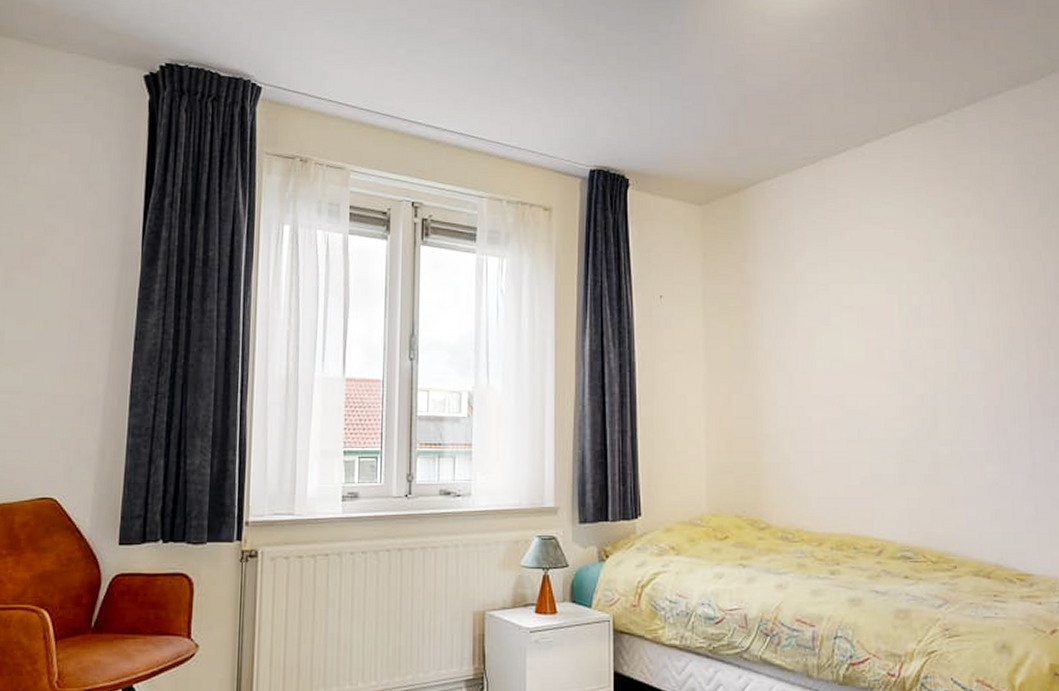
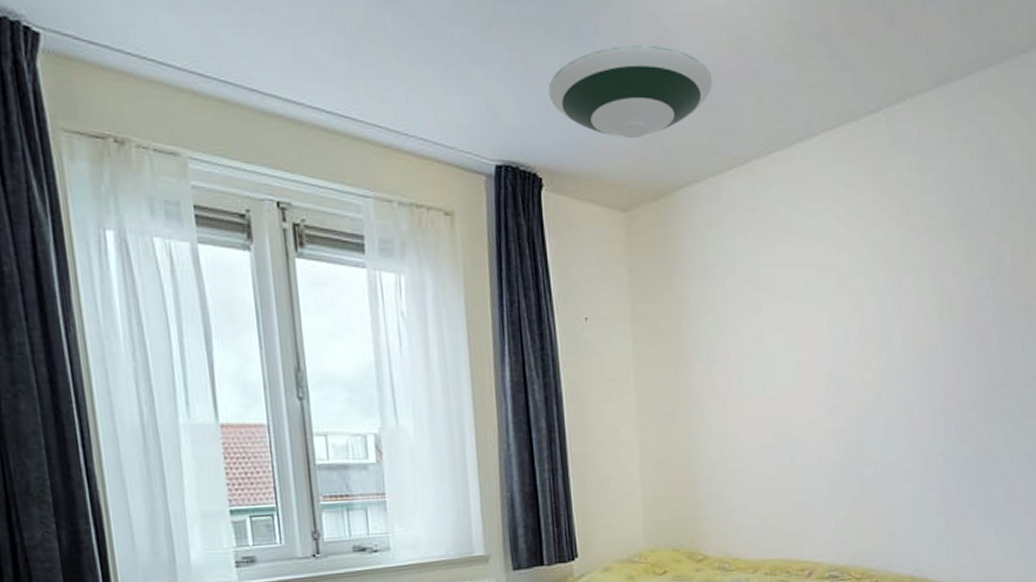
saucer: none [639,69,786,145] -> present [548,44,713,139]

